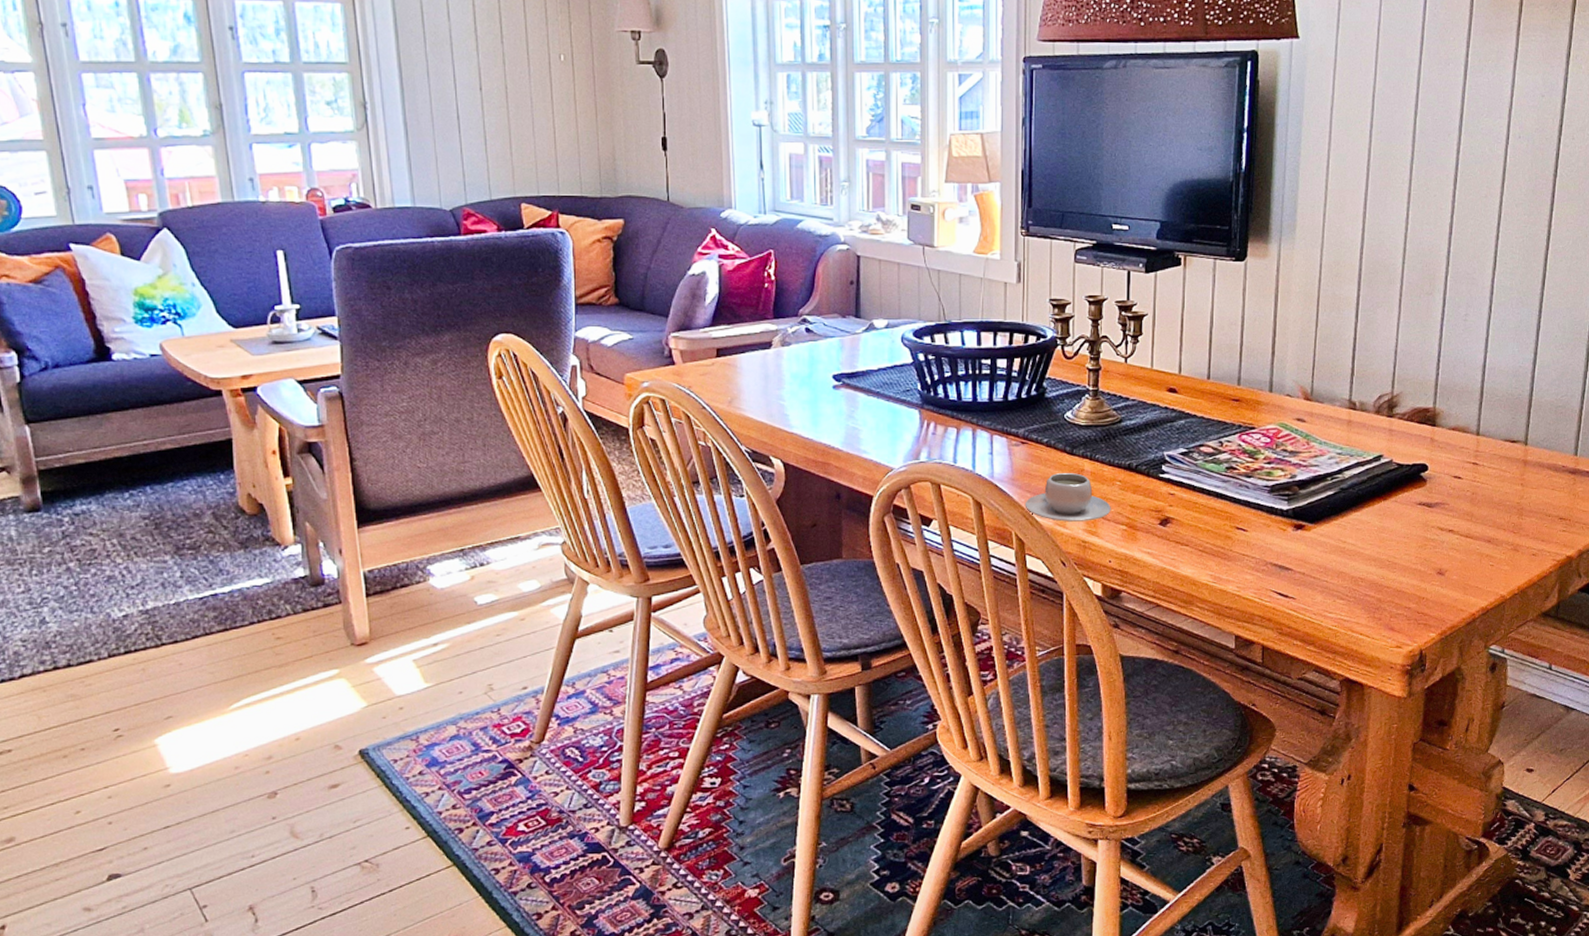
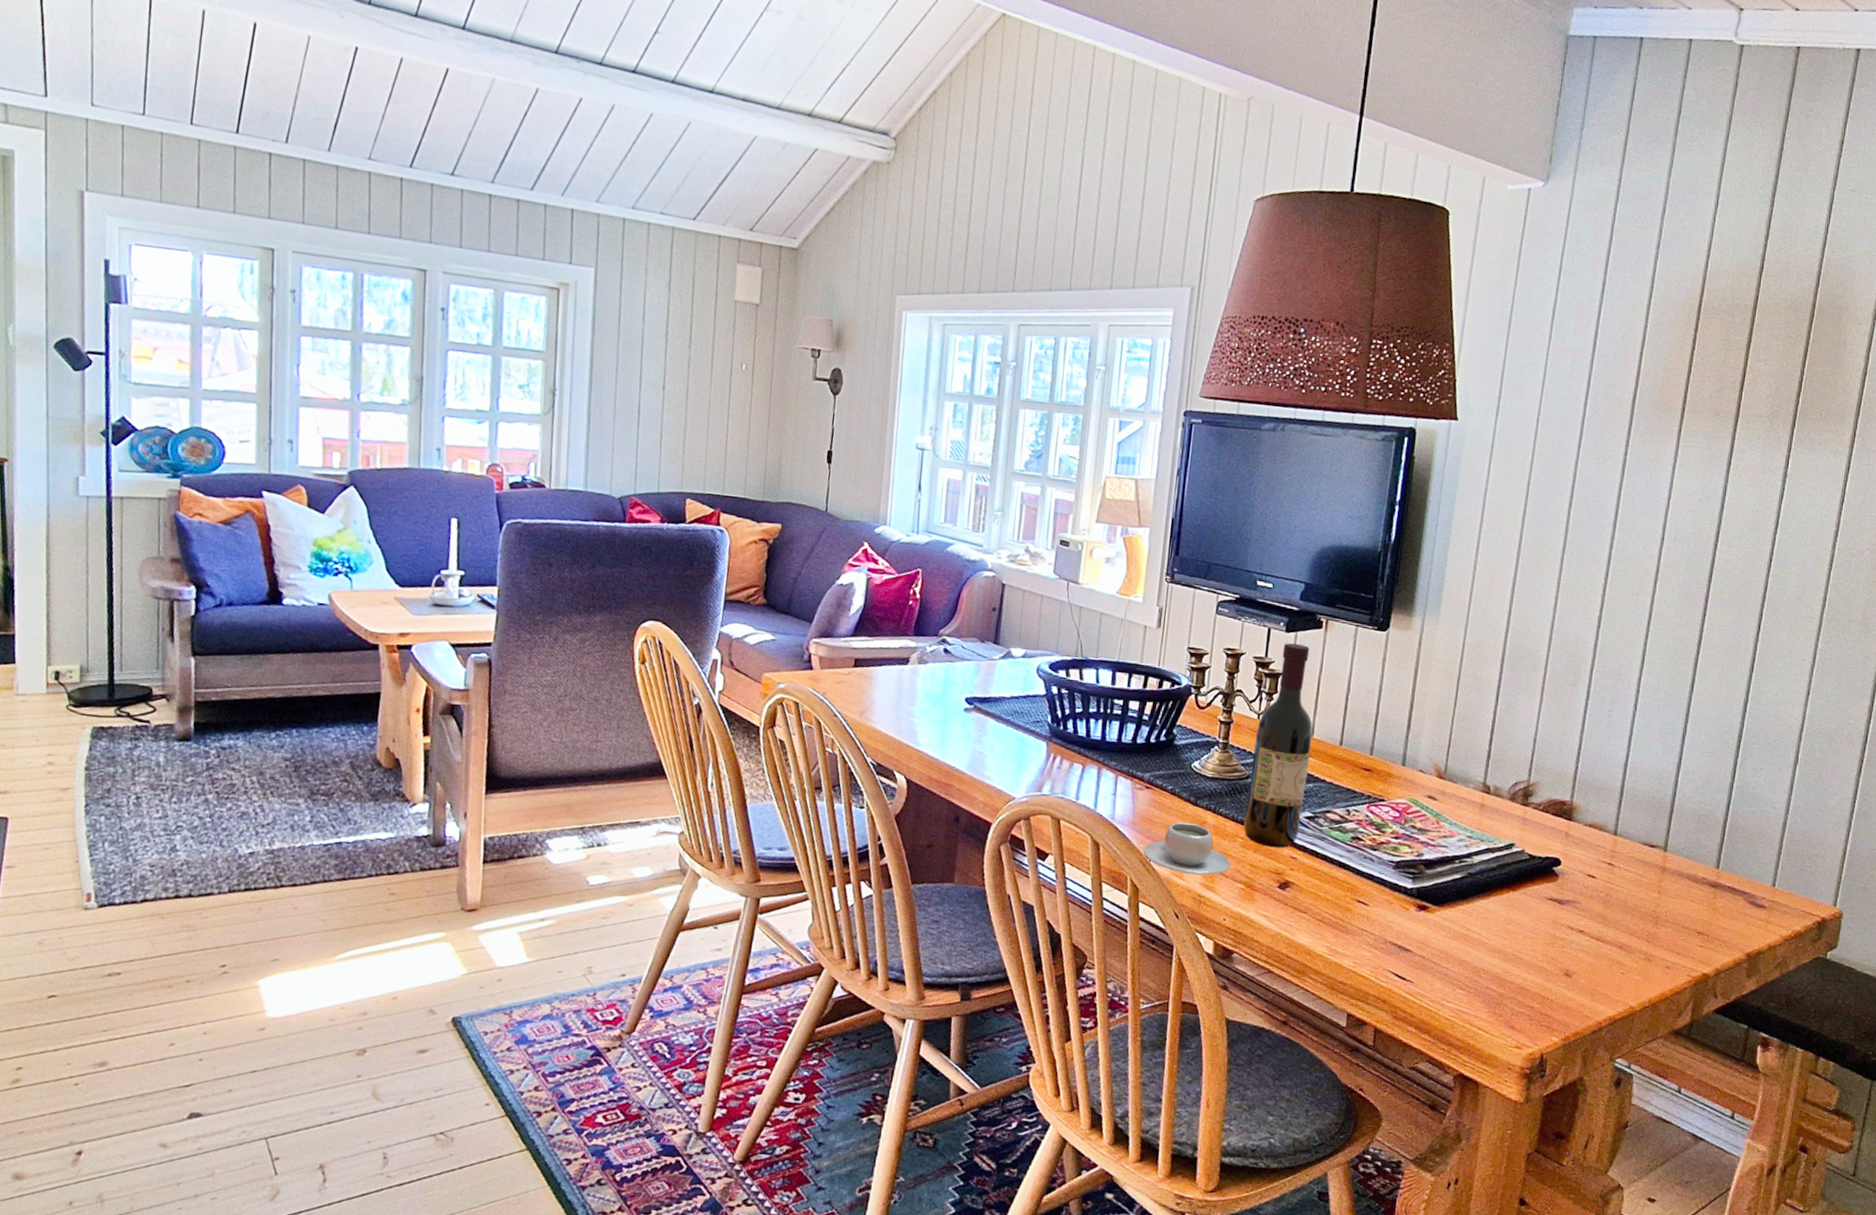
wine bottle: none [1120,284,1180,487] -> present [1243,643,1313,849]

